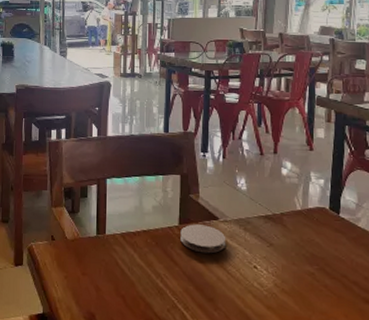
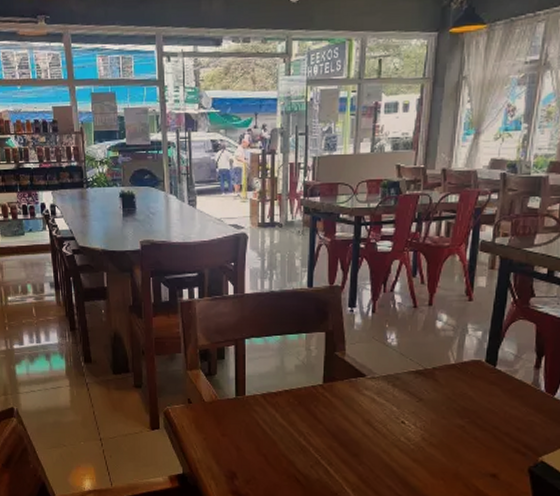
coaster: present [180,224,226,254] -> none [324,382,373,411]

